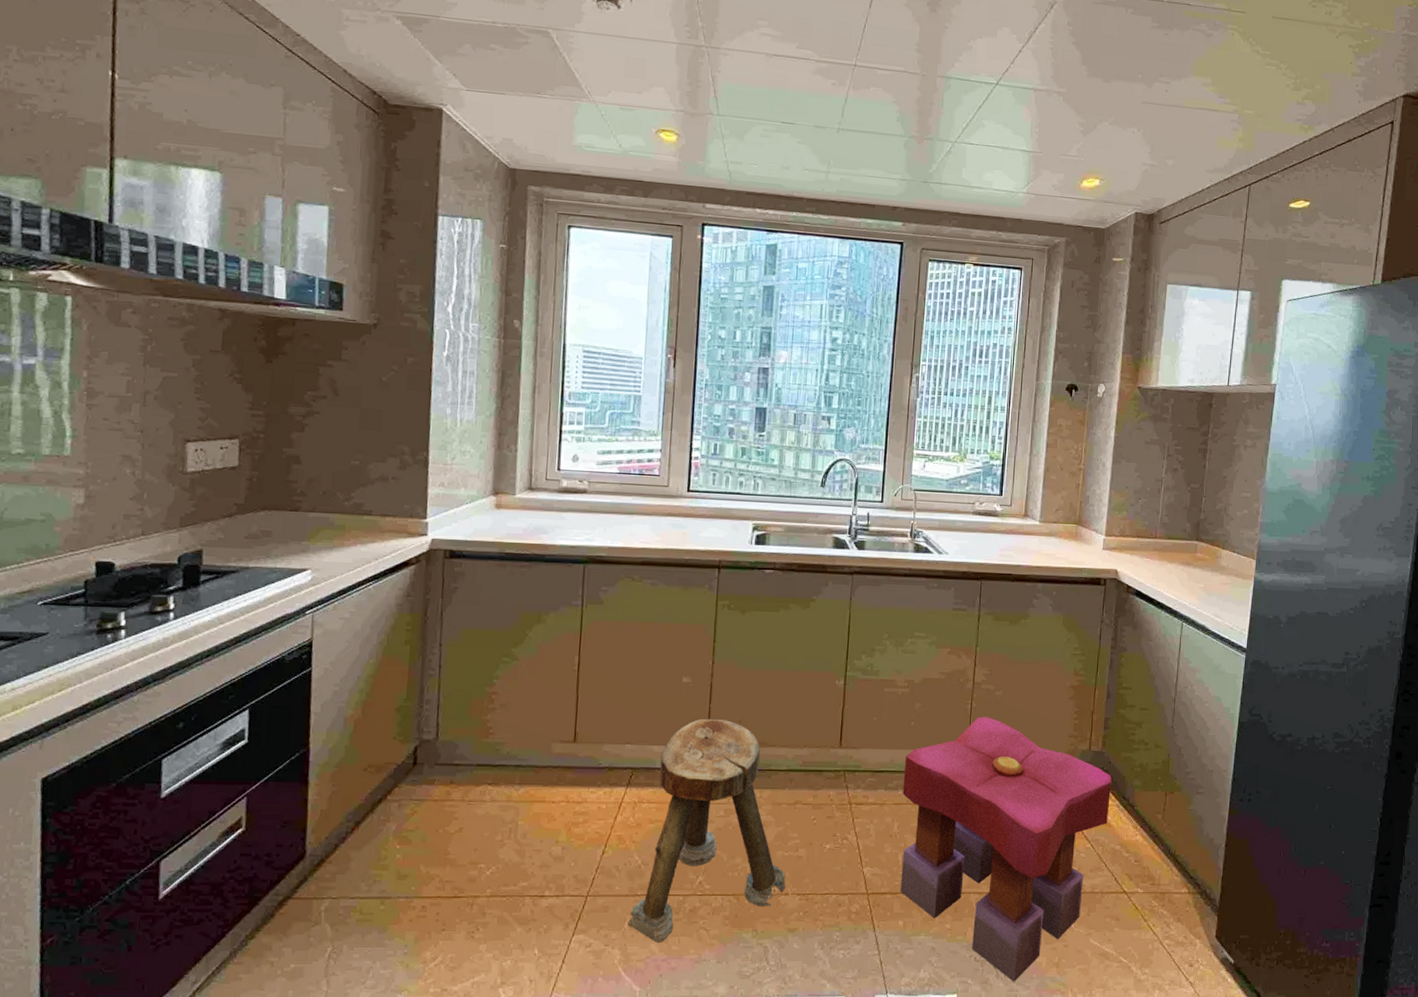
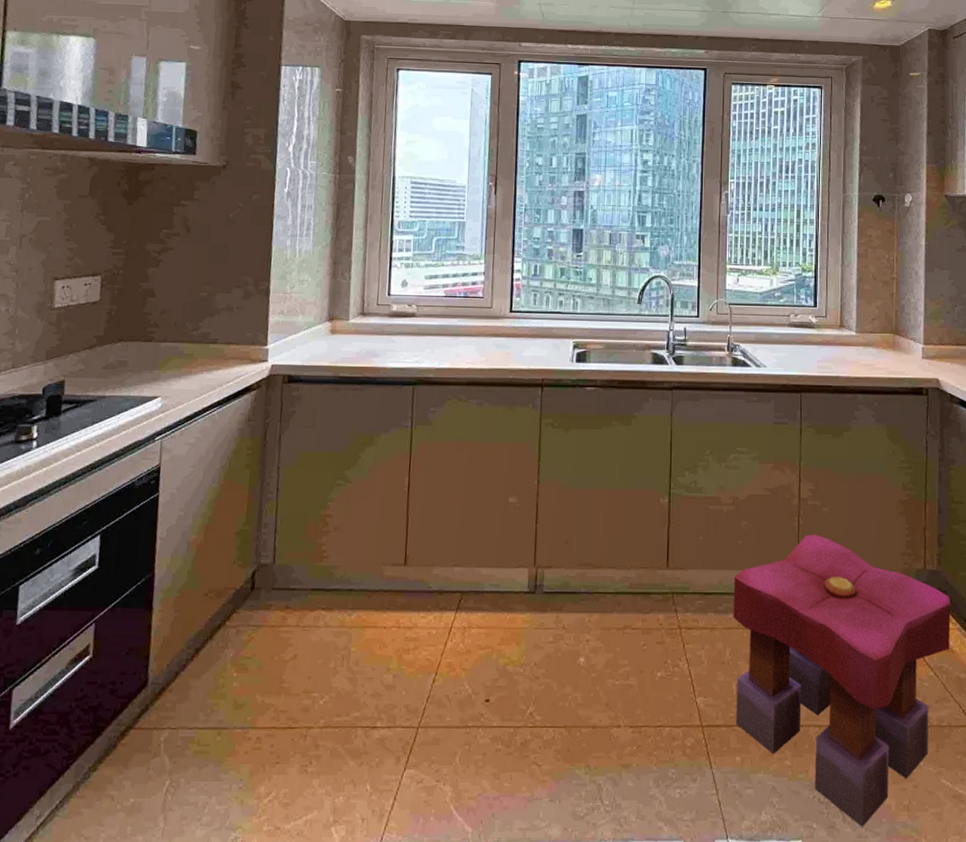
stool: present [628,718,786,944] -> none [459,539,618,780]

